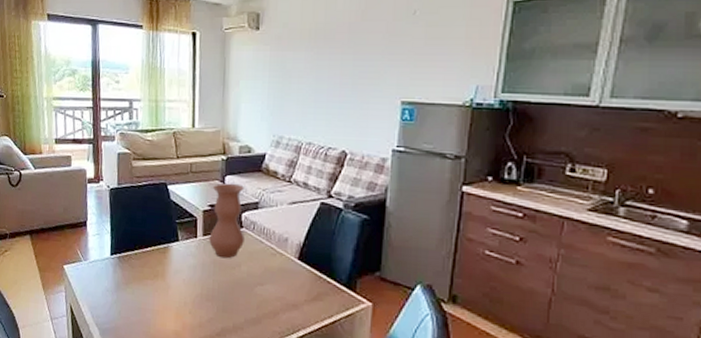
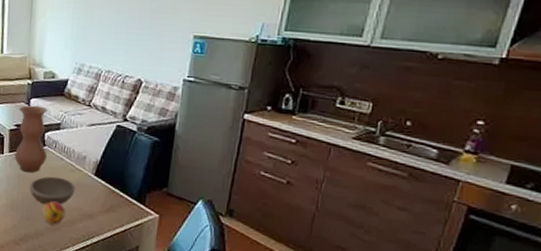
bowl: none [226,261,277,295] -> present [30,176,76,205]
fruit: none [241,290,267,317] -> present [42,201,66,225]

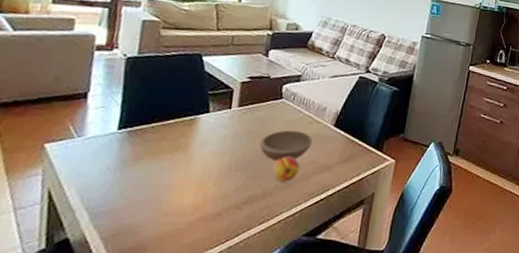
vase: present [14,105,48,173] -> none [244,56,288,128]

